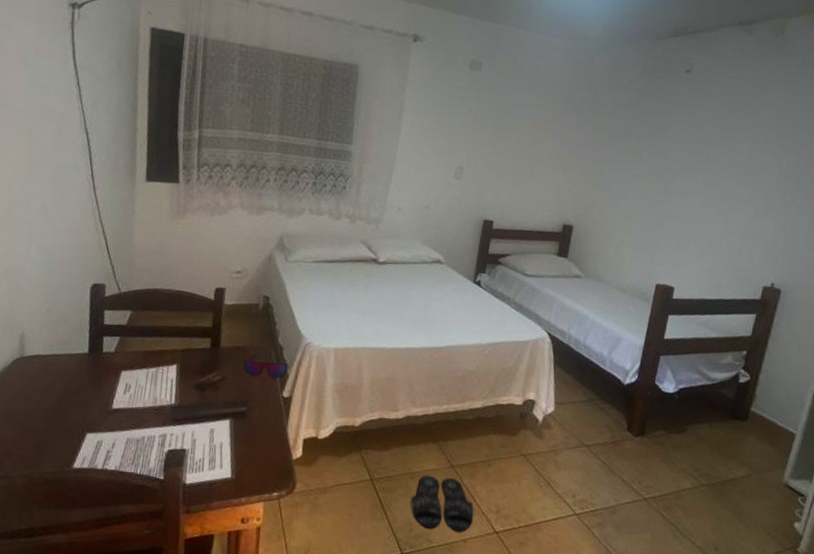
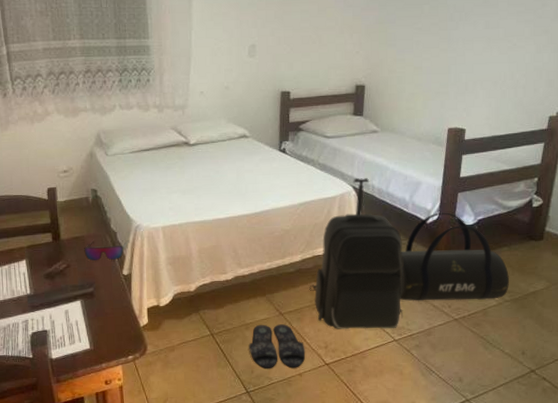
rolling backpack: none [487,323,596,500] -> present [309,177,405,329]
duffel bag: none [586,374,708,481] -> present [400,212,509,301]

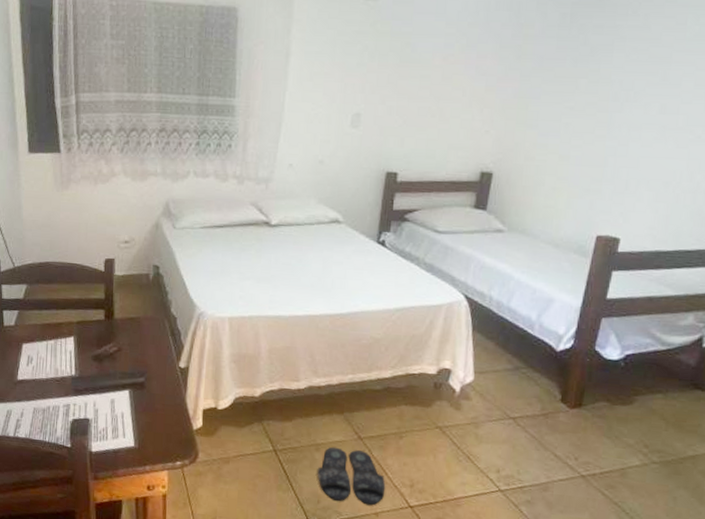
sunglasses: present [84,240,130,261] -> none [138,325,191,349]
rolling backpack: present [309,177,405,329] -> none [397,284,523,476]
duffel bag: present [400,212,509,301] -> none [512,339,661,458]

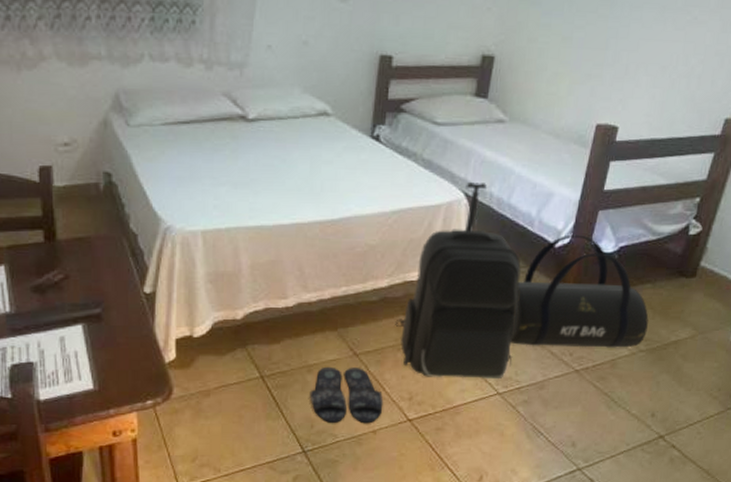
rolling backpack: none [397,284,523,476] -> present [395,181,522,378]
duffel bag: none [512,339,661,458] -> present [510,234,649,348]

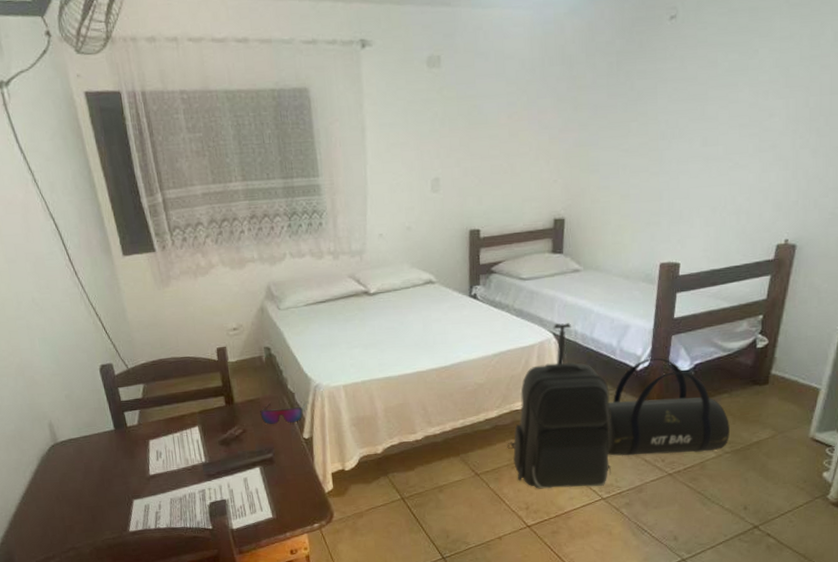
sunglasses: none [90,245,155,272] -> present [260,401,309,424]
slippers: present [309,366,384,424] -> none [443,485,505,533]

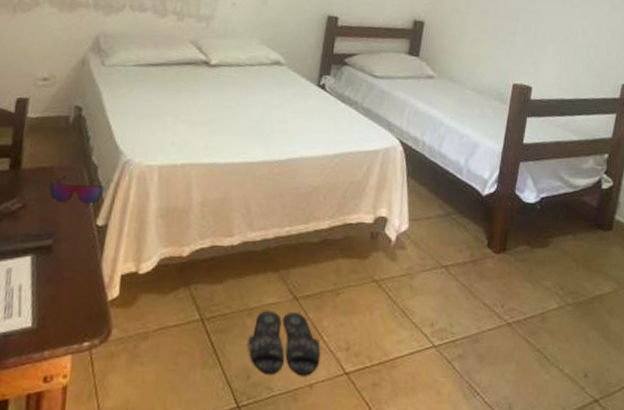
slippers: none [443,485,505,533] -> present [248,310,321,376]
rolling backpack: present [507,323,612,489] -> none [334,129,453,330]
duffel bag: present [608,357,730,456] -> none [444,184,573,301]

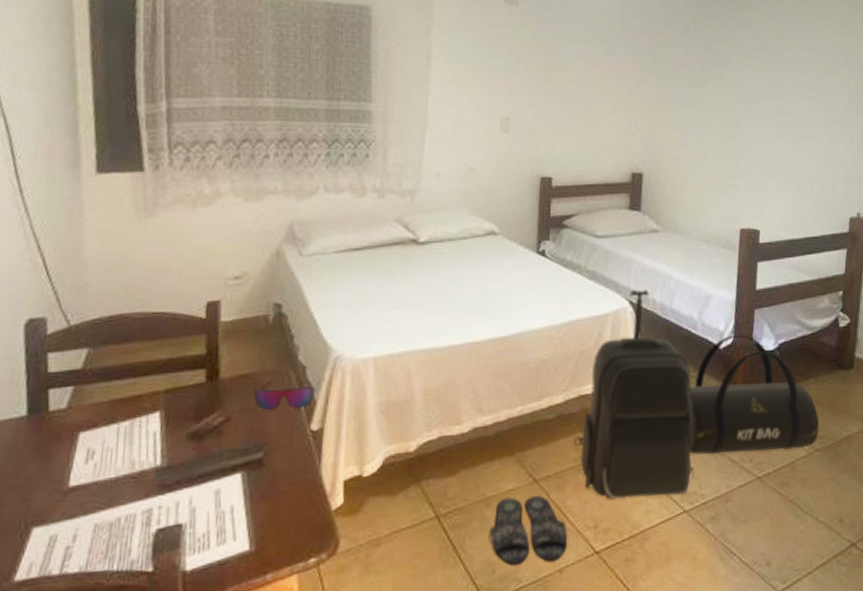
rolling backpack: none [334,129,453,330] -> present [573,289,695,500]
duffel bag: none [444,184,573,301] -> present [690,334,819,455]

